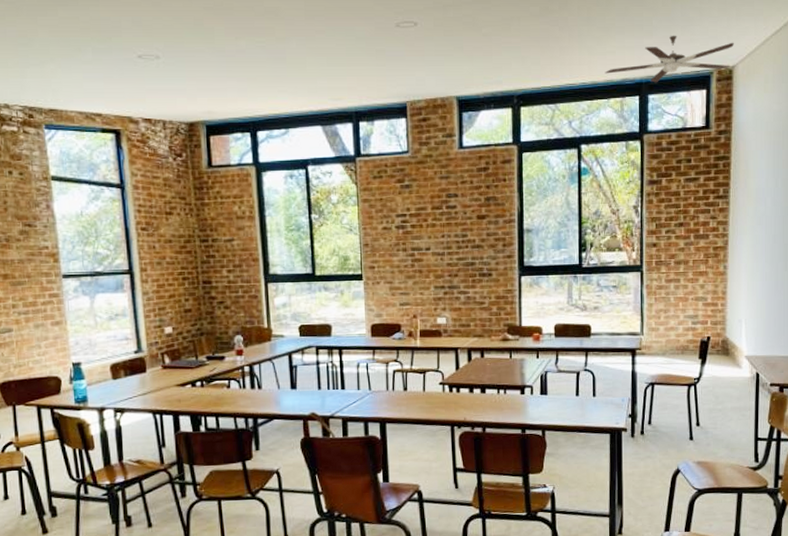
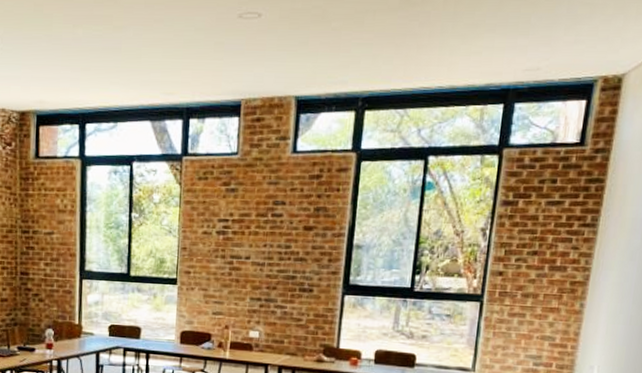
ceiling fan: present [604,35,734,83] -> none [466,35,629,90]

